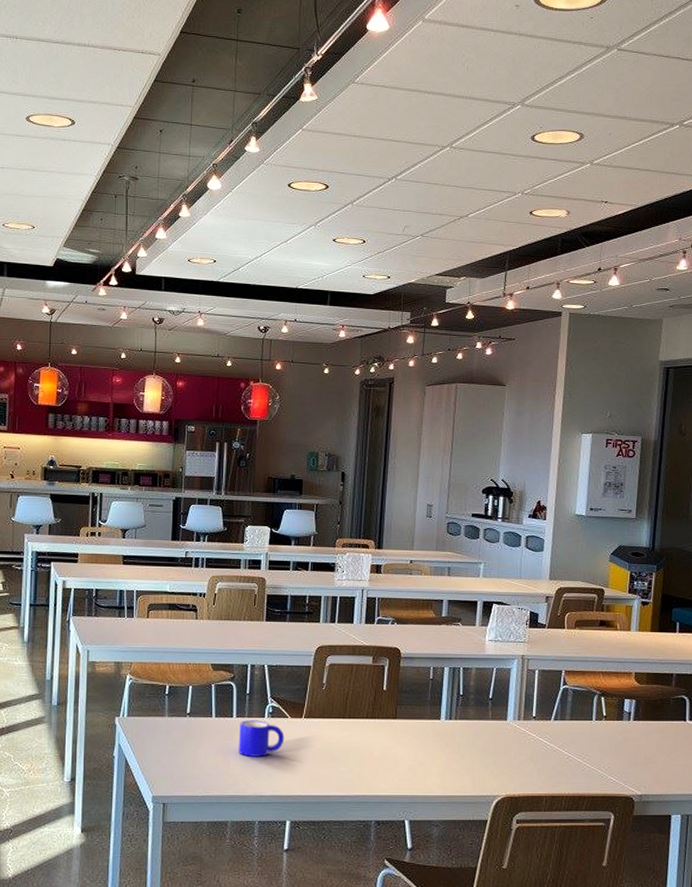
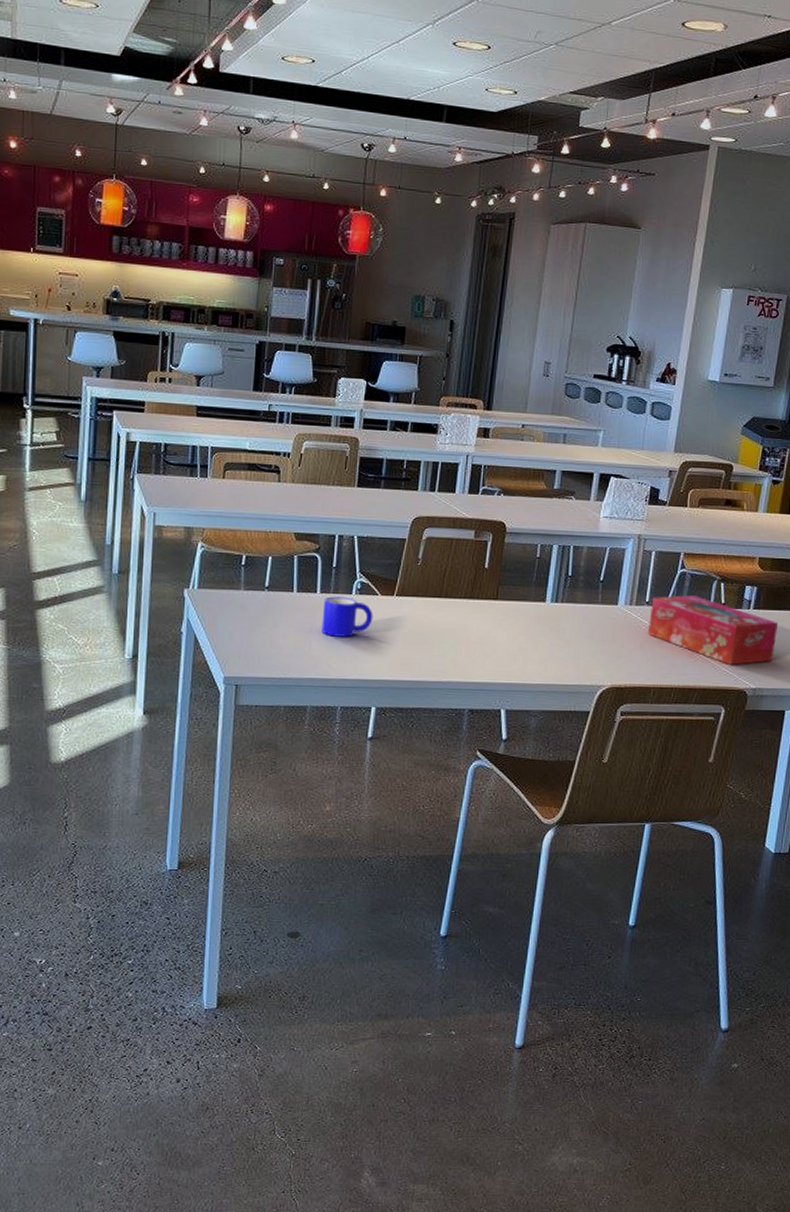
tissue box: none [537,709,658,773] -> present [648,595,779,665]

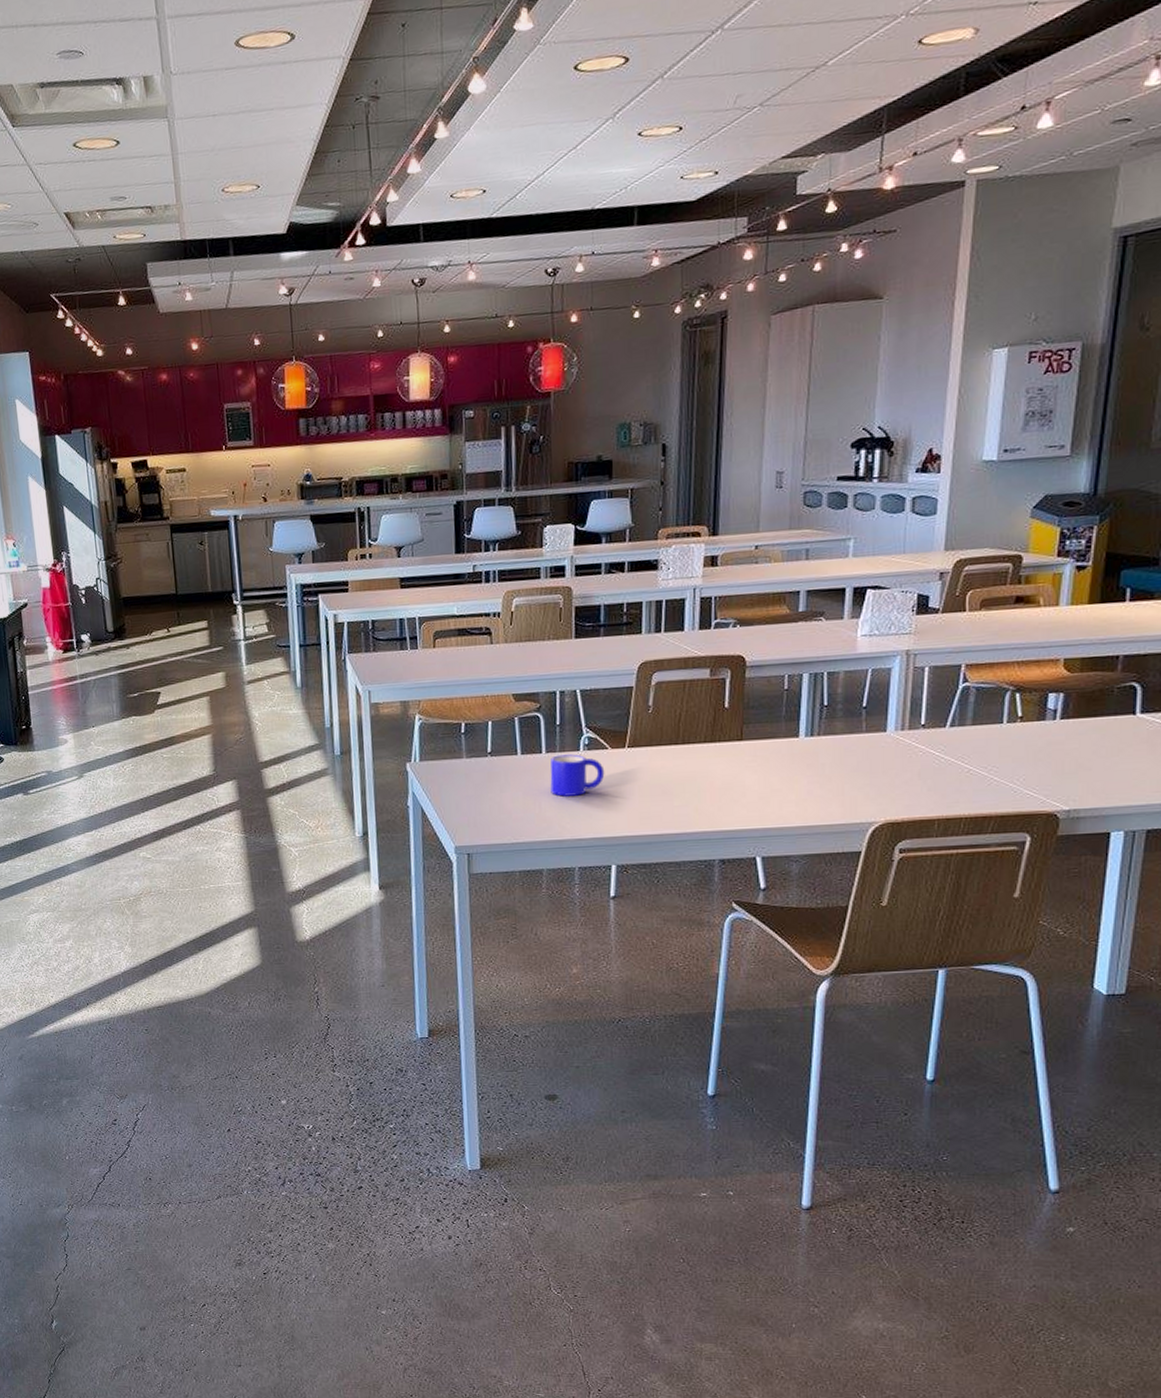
tissue box: present [648,595,779,665] -> none [927,711,1095,786]

